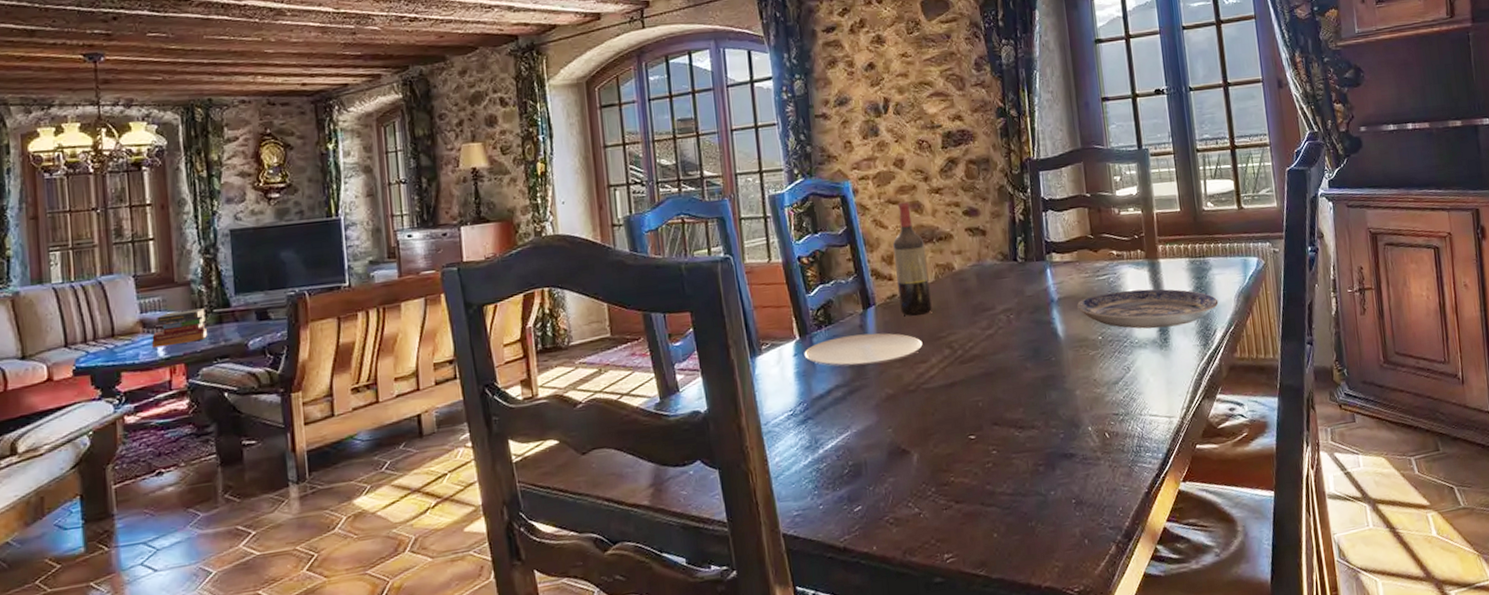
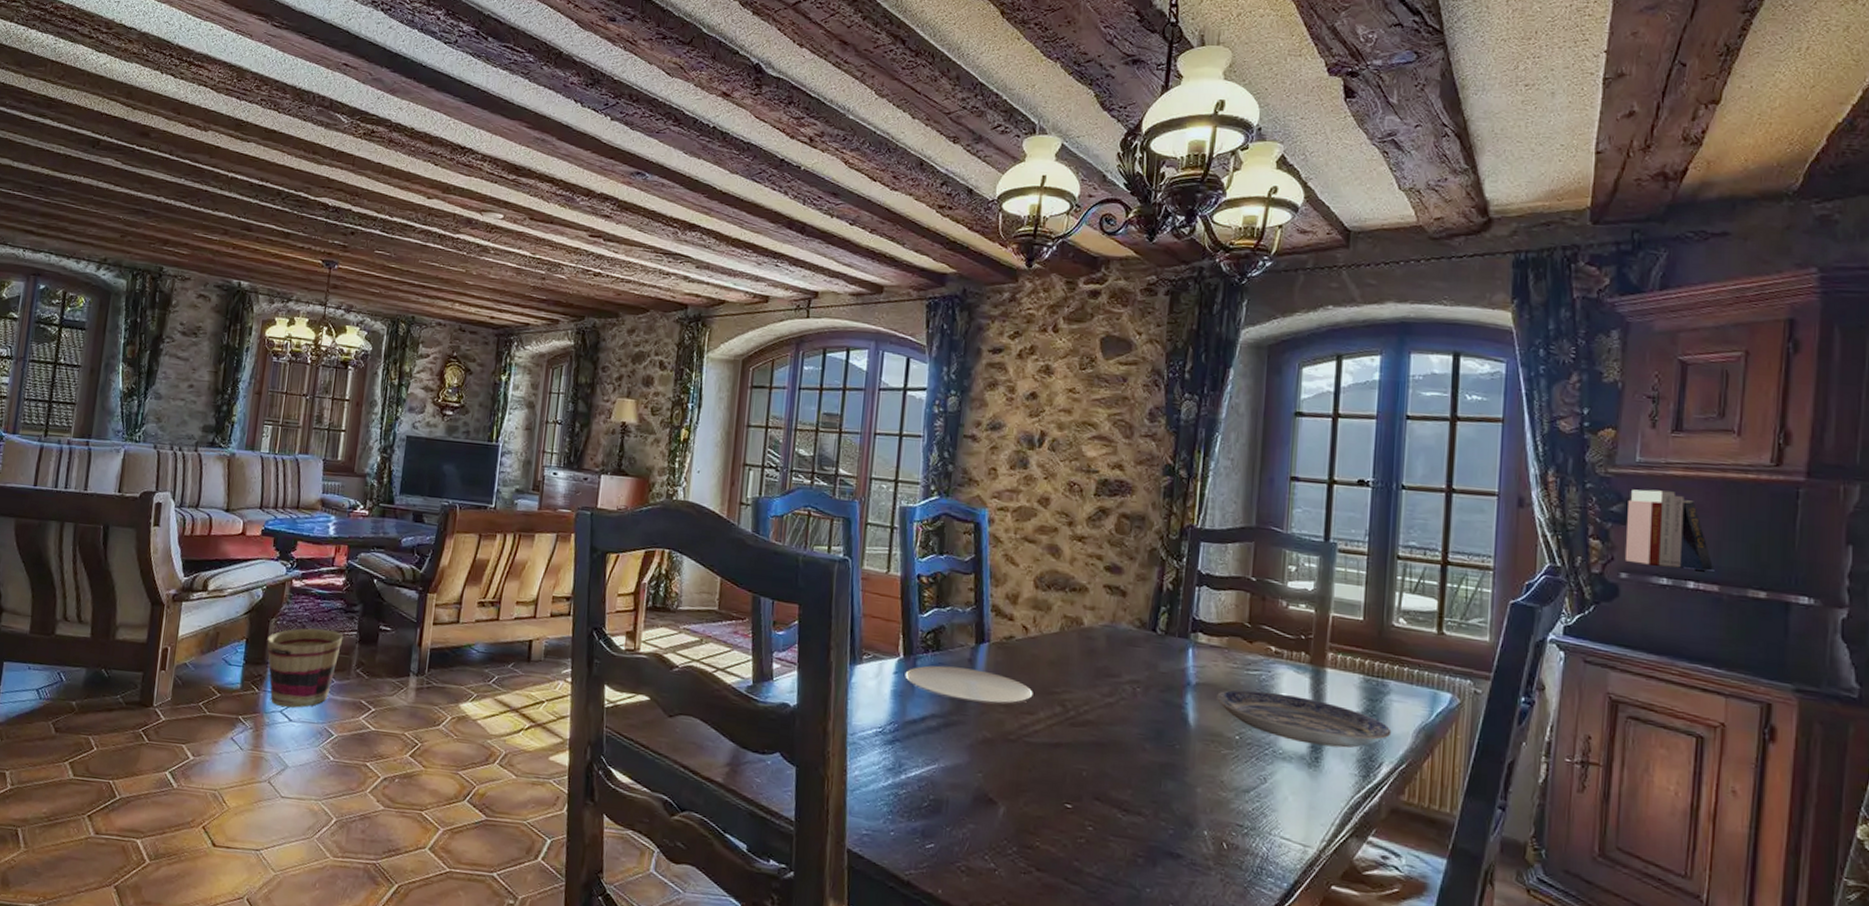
basket: none [107,460,201,559] -> present [267,628,344,708]
books: present [152,308,207,348] -> none [326,498,373,529]
wine bottle: present [893,202,932,316] -> none [1016,542,1056,665]
books: none [1356,52,1423,117] -> present [1624,489,1713,571]

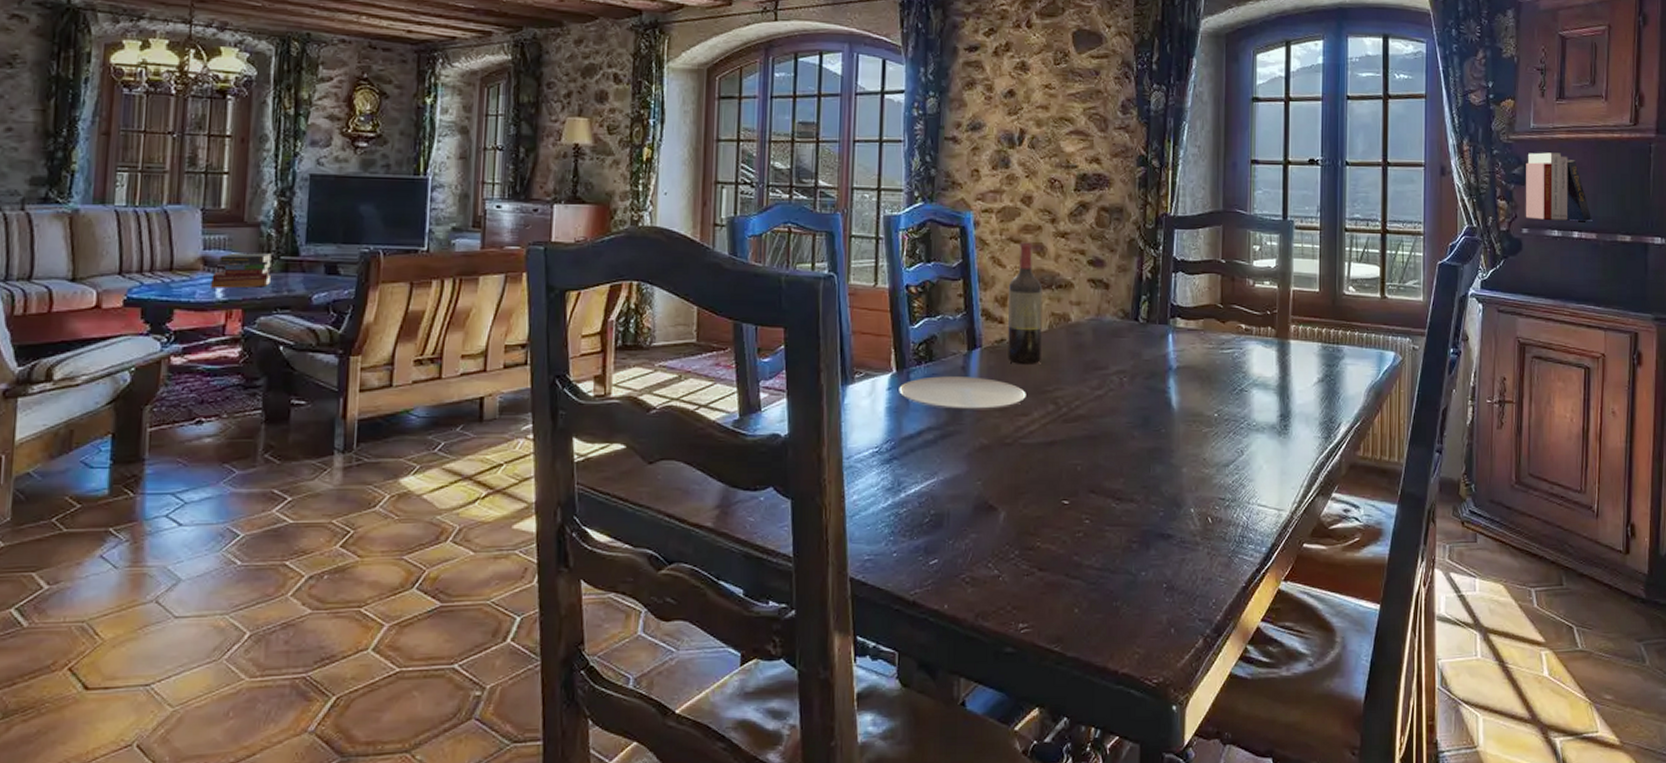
basket: present [267,628,344,708] -> none [141,411,244,509]
books: none [326,498,373,529] -> present [211,253,272,289]
wine bottle: none [1016,542,1056,665] -> present [1008,242,1043,366]
plate: present [1217,689,1392,748] -> none [1196,368,1347,413]

